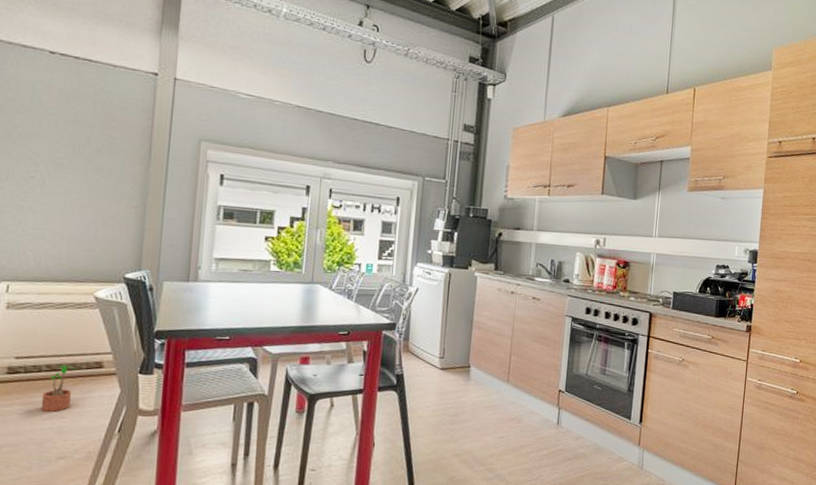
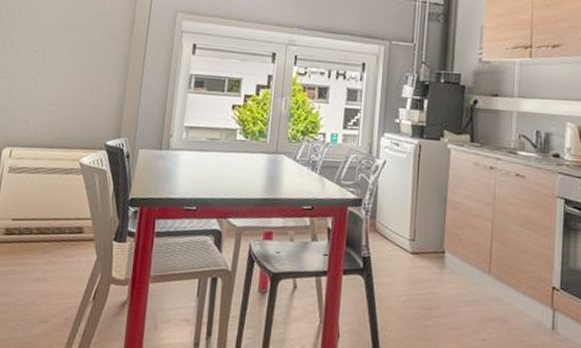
potted plant: present [40,364,79,412] -> none [29,228,63,275]

